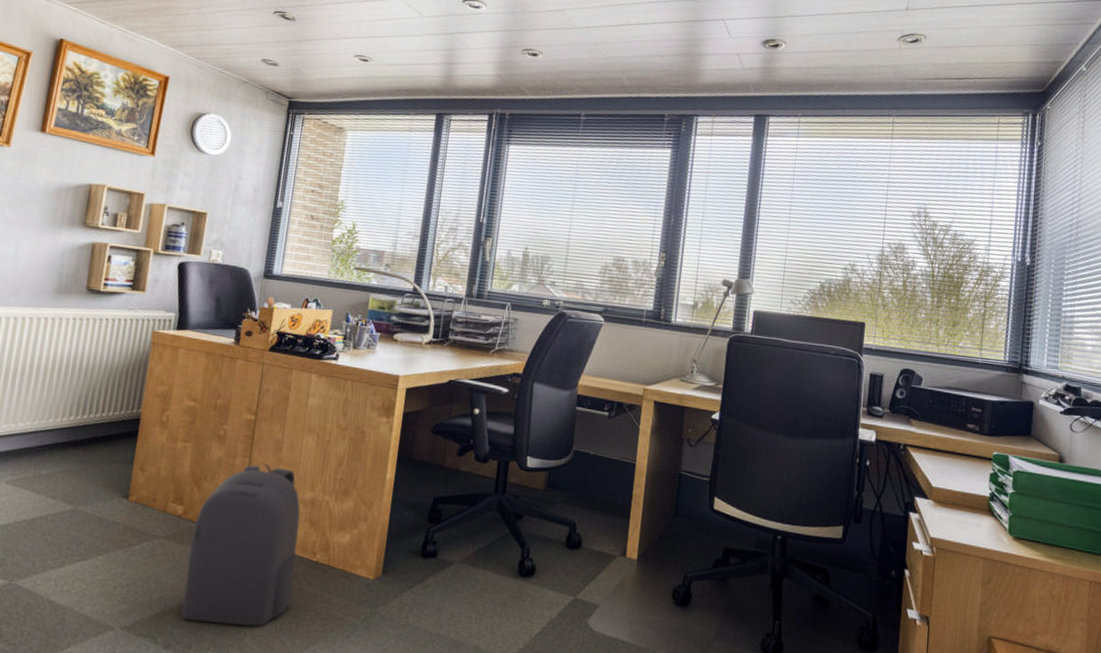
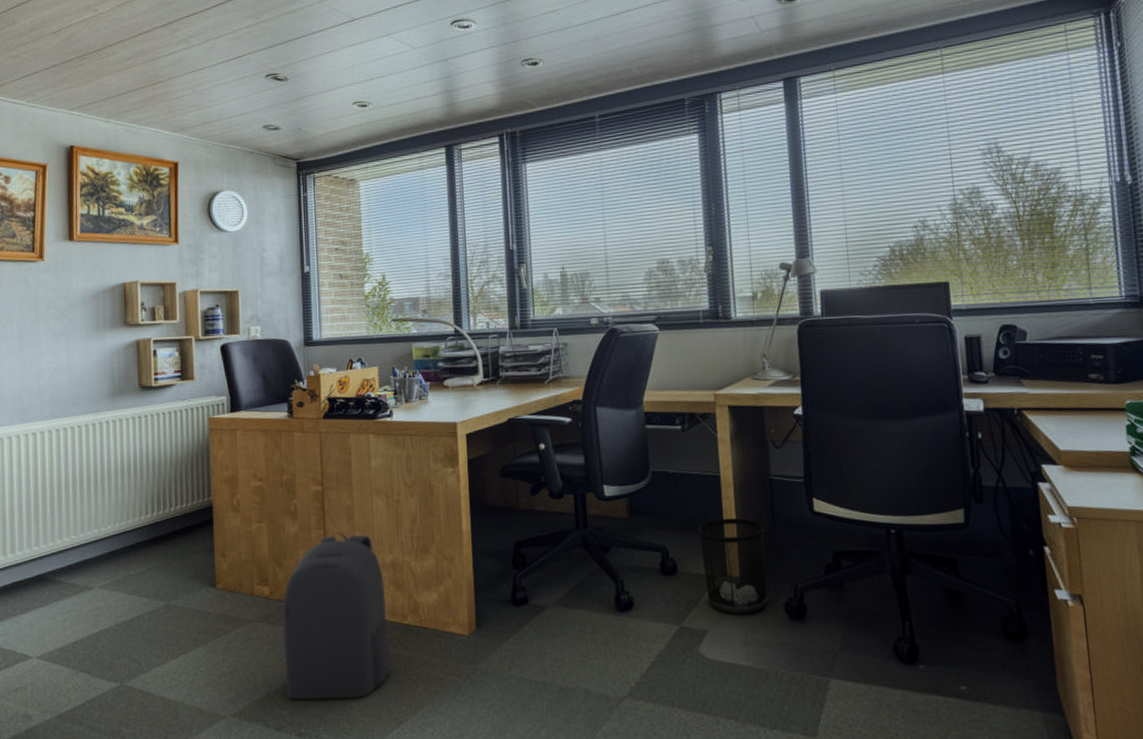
waste bin: none [604,503,667,595] -> present [697,517,769,614]

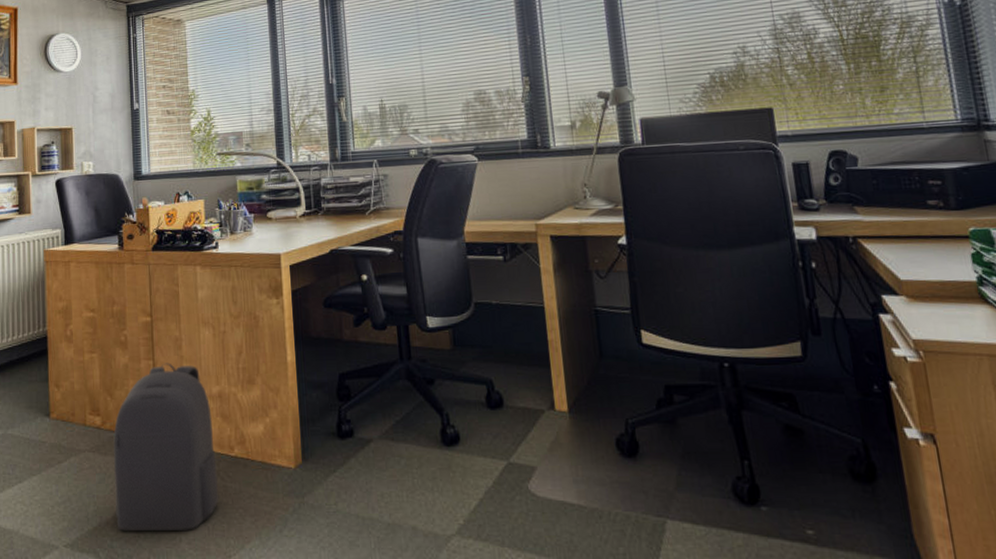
waste bin: present [697,517,769,614] -> none [523,350,599,450]

